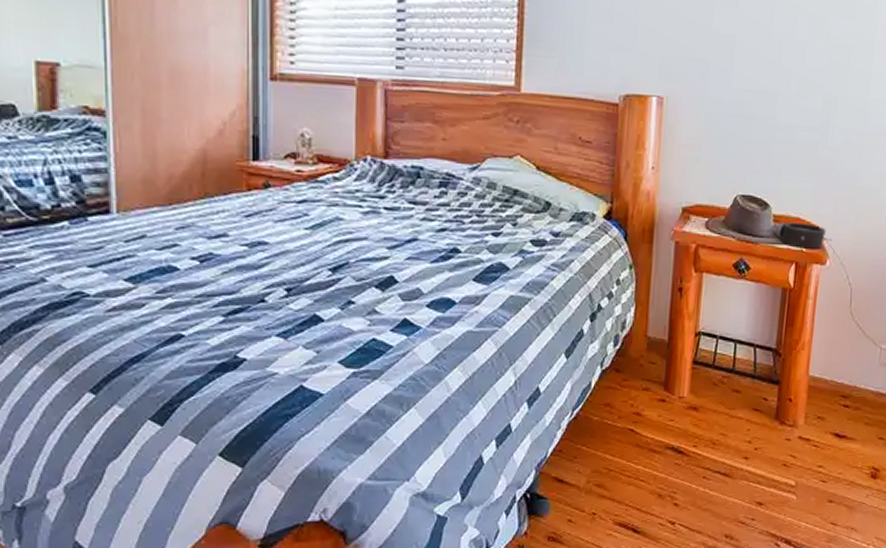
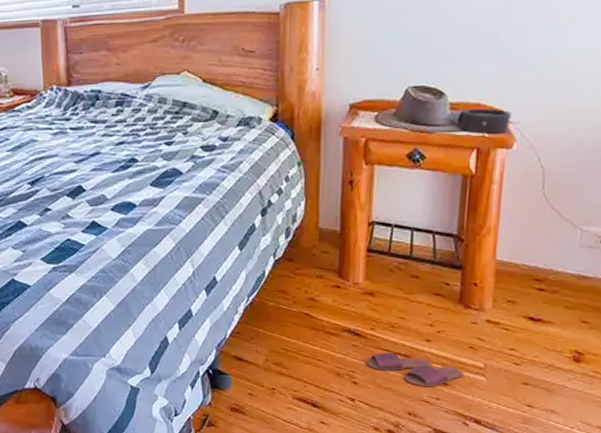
slippers: none [687,471,777,508] -> present [365,352,464,387]

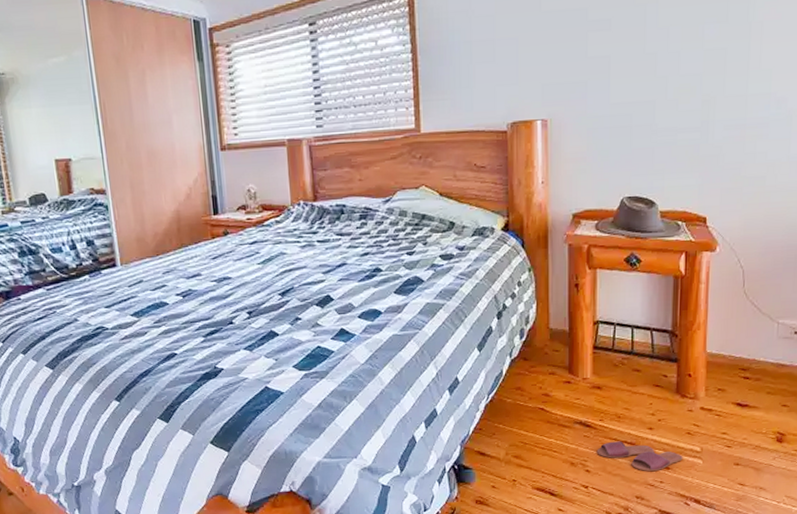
alarm clock: present [452,108,520,135] -> none [663,215,721,240]

